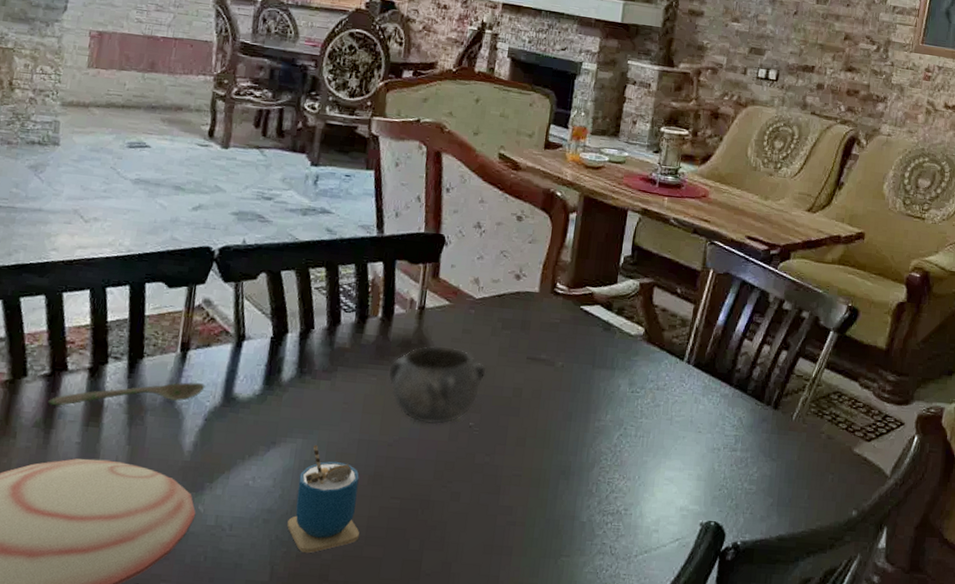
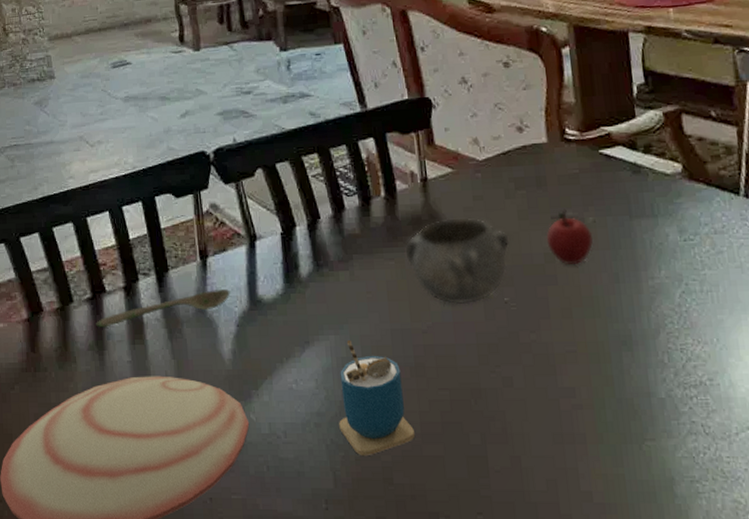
apple: none [518,352,559,401] -> present [546,209,593,264]

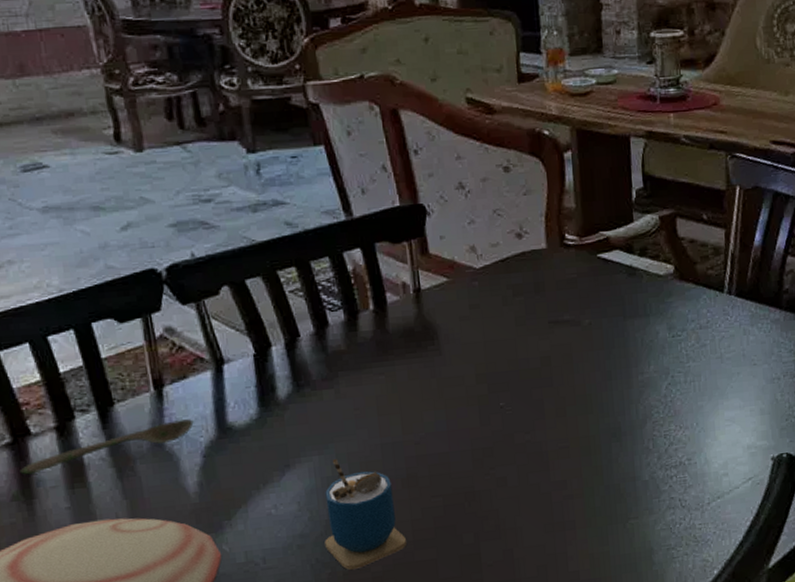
decorative bowl: present [404,216,510,305] -> none [395,326,506,414]
apple: present [546,209,593,264] -> none [543,313,588,366]

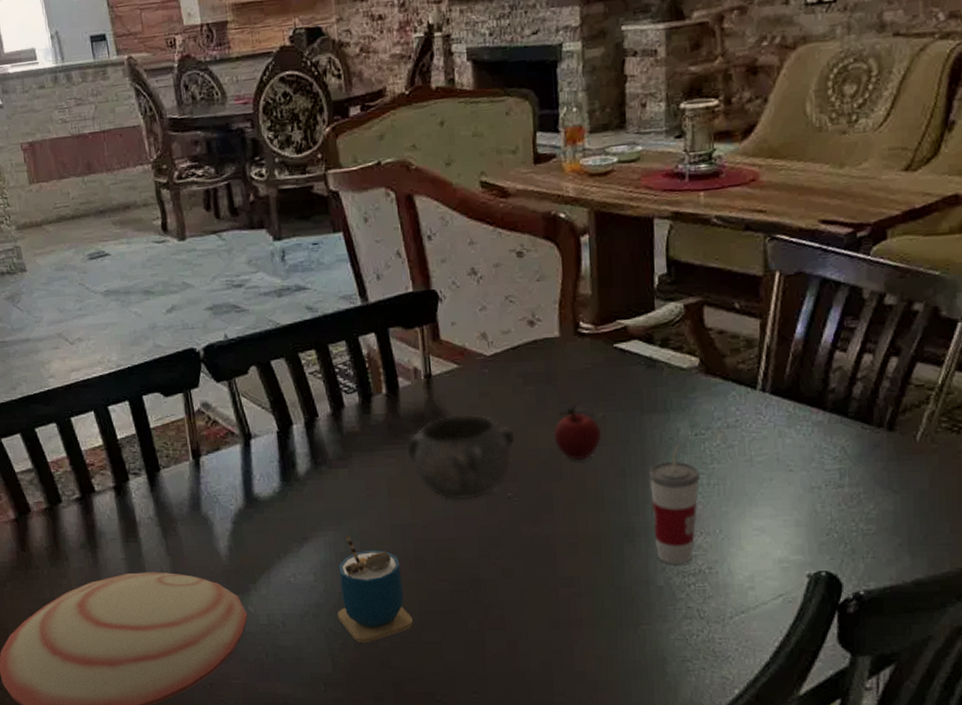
spoon: present [20,419,194,475] -> none [86,488,225,527]
decorative bowl: none [395,326,506,414] -> present [405,413,515,501]
apple: none [543,313,588,366] -> present [553,404,602,460]
cup: none [633,344,678,459] -> present [649,442,700,565]

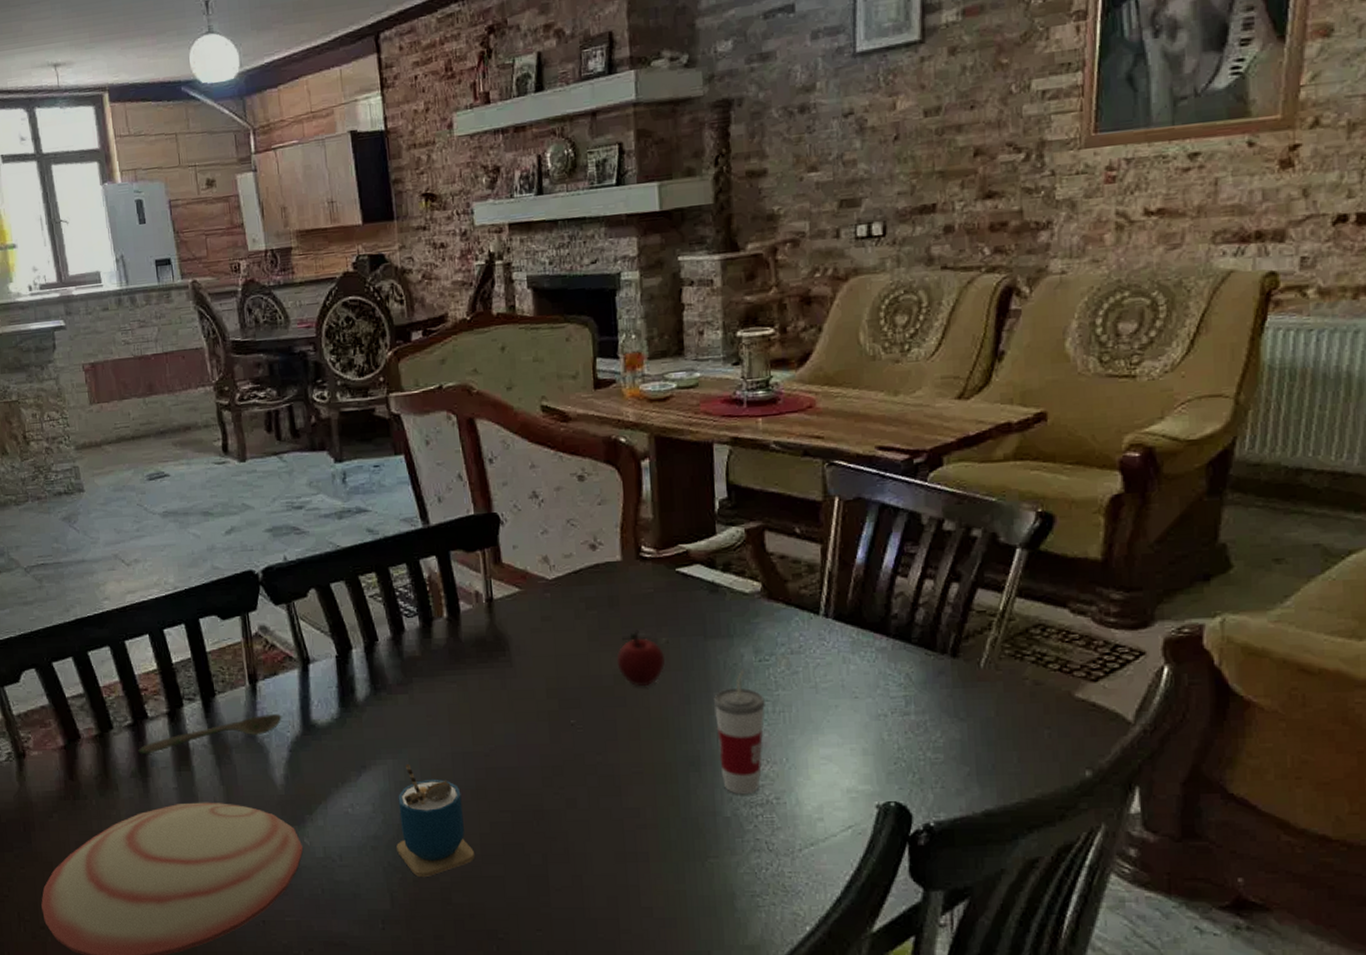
spoon: none [86,488,225,527] -> present [138,714,282,754]
decorative bowl: present [405,413,515,501] -> none [467,637,578,728]

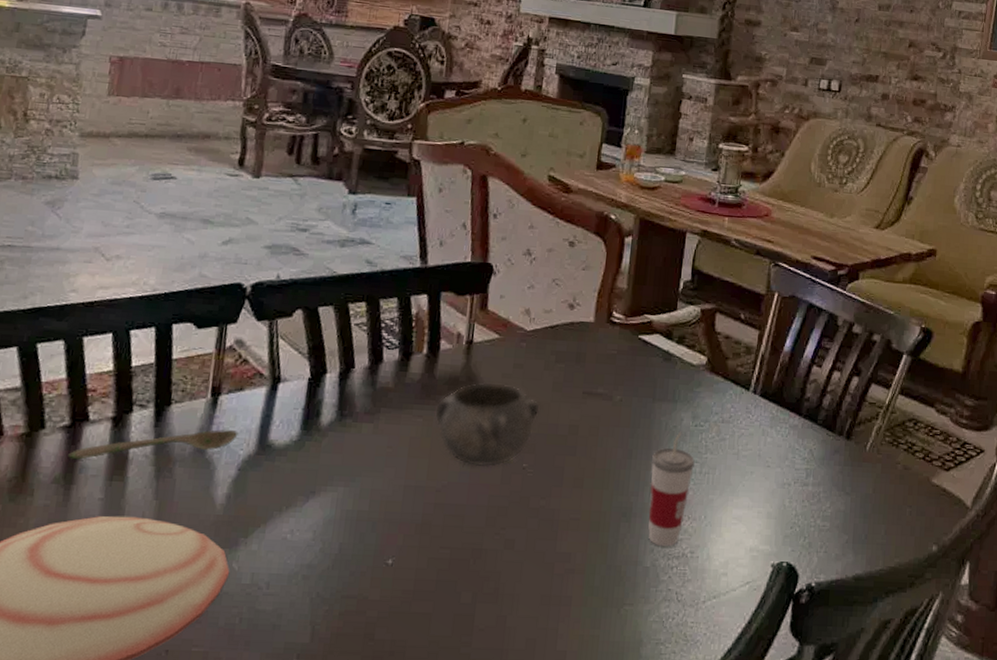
cup: present [396,764,474,878] -> none [329,493,407,611]
decorative bowl: none [467,637,578,728] -> present [434,381,540,468]
apple: present [616,629,665,686] -> none [574,386,618,438]

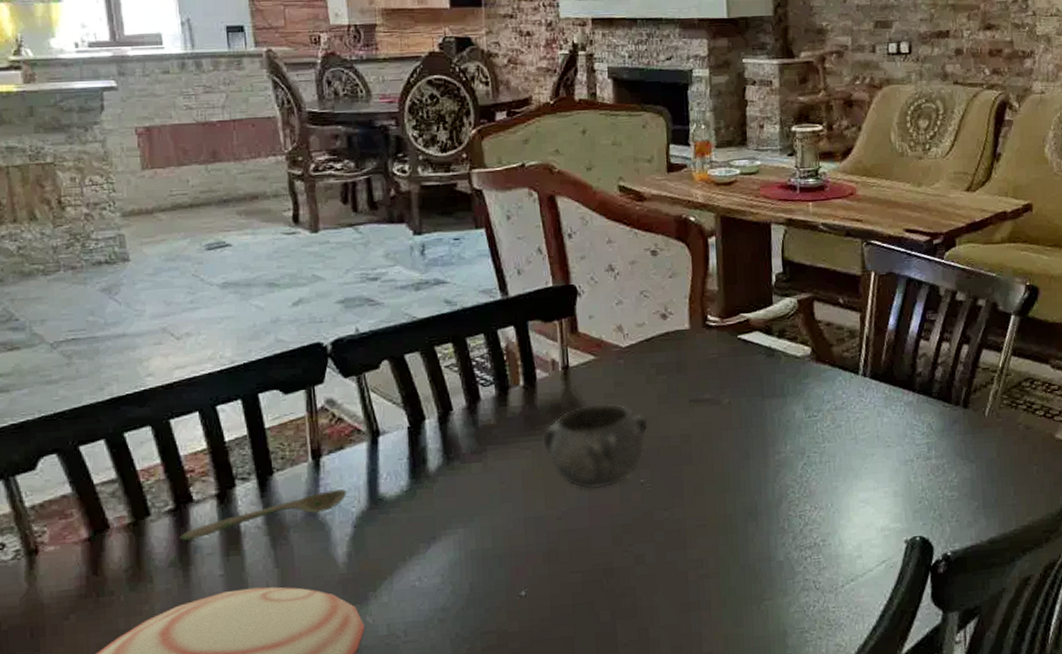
cup: present [648,431,695,547] -> none [770,424,814,540]

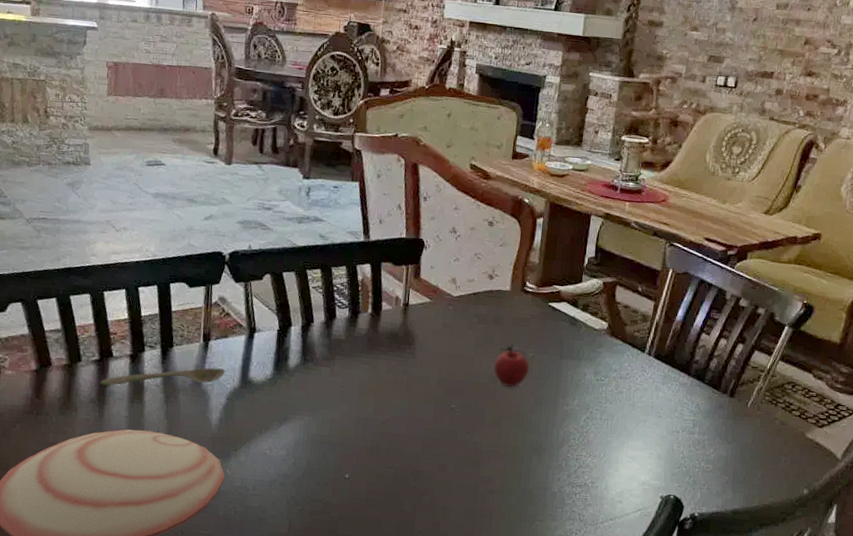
decorative bowl: present [541,402,648,490] -> none [378,337,465,407]
apple: none [683,392,728,444] -> present [493,344,530,387]

